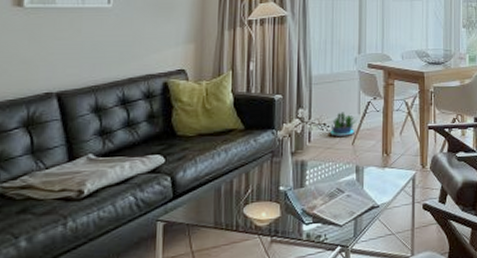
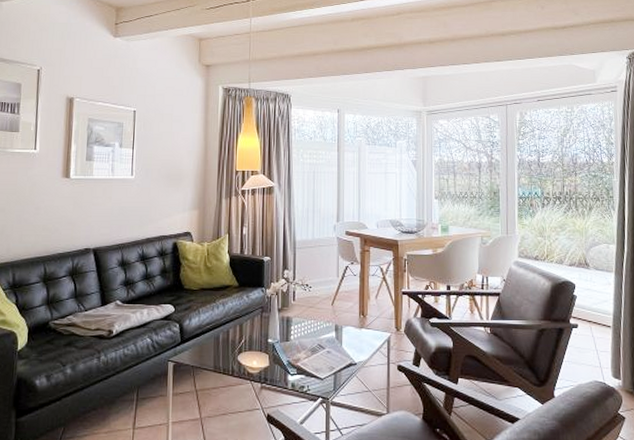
potted plant: present [329,112,357,136] -> none [311,274,336,297]

